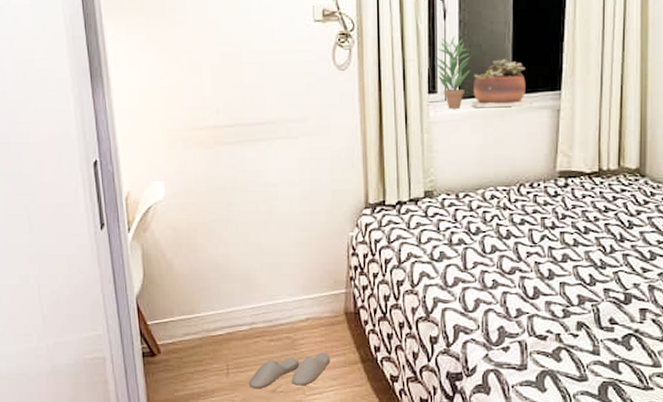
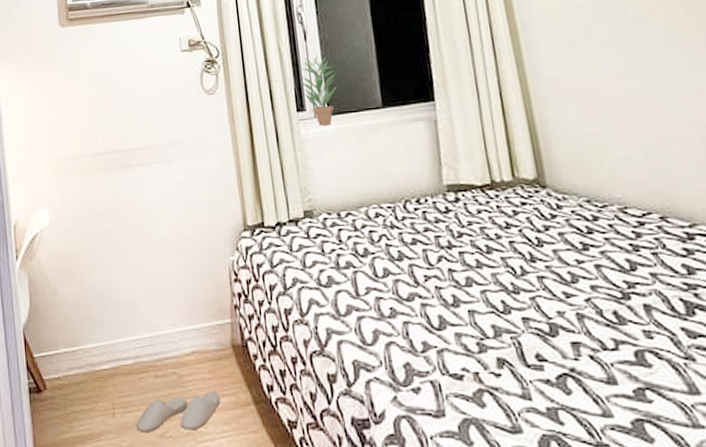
succulent plant: present [471,59,531,108] -> none [341,74,405,124]

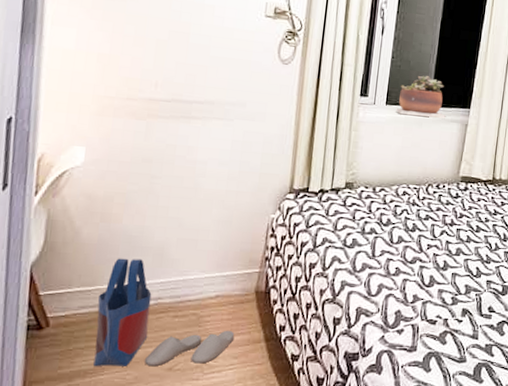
tote bag: none [83,316,135,432] -> present [93,258,152,366]
potted plant: present [300,55,338,126] -> none [369,49,401,113]
succulent plant: none [341,74,405,124] -> present [396,75,445,119]

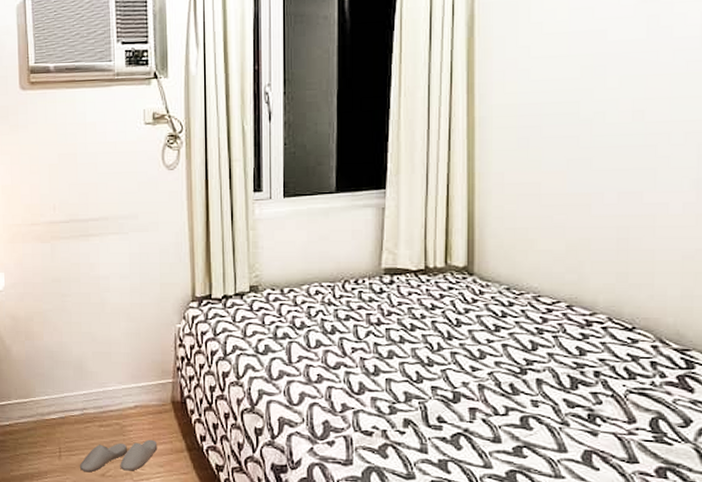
tote bag: present [93,258,152,366] -> none [34,372,80,471]
succulent plant: present [396,75,445,119] -> none [296,159,356,206]

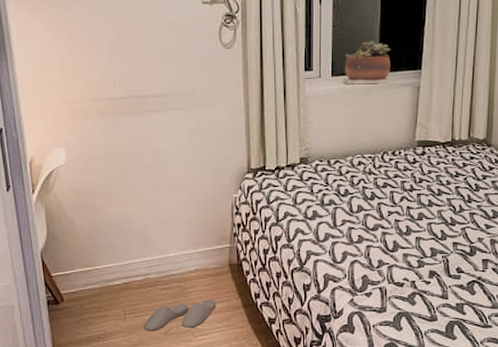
succulent plant: none [296,159,356,206] -> present [342,41,395,85]

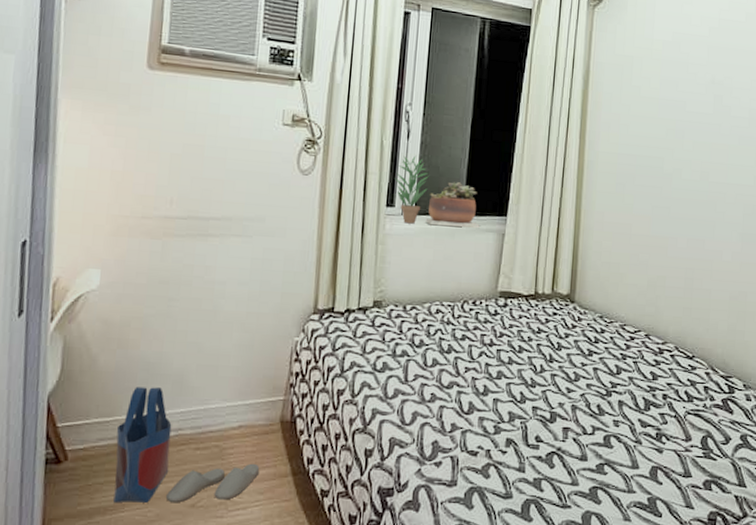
tote bag: none [98,242,143,332] -> present [113,386,172,503]
potted plant: none [311,19,343,85] -> present [395,155,429,224]

